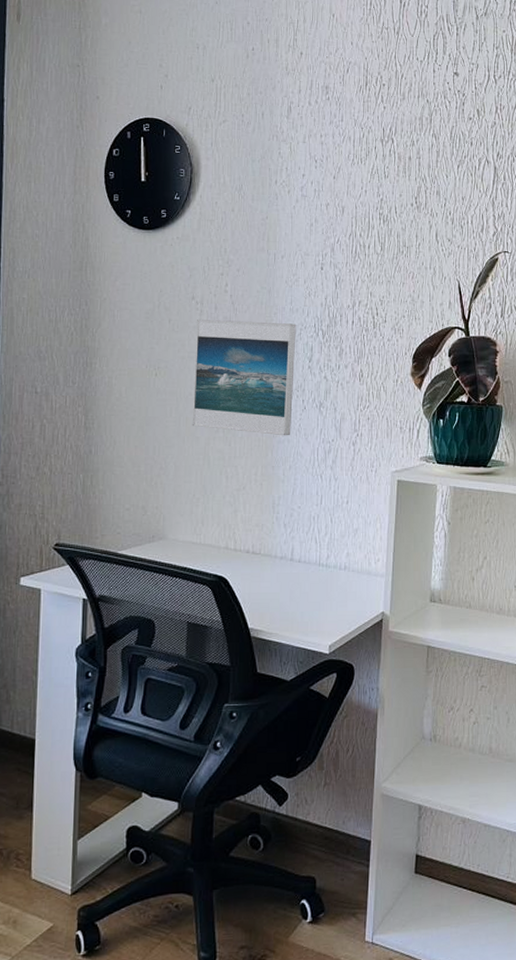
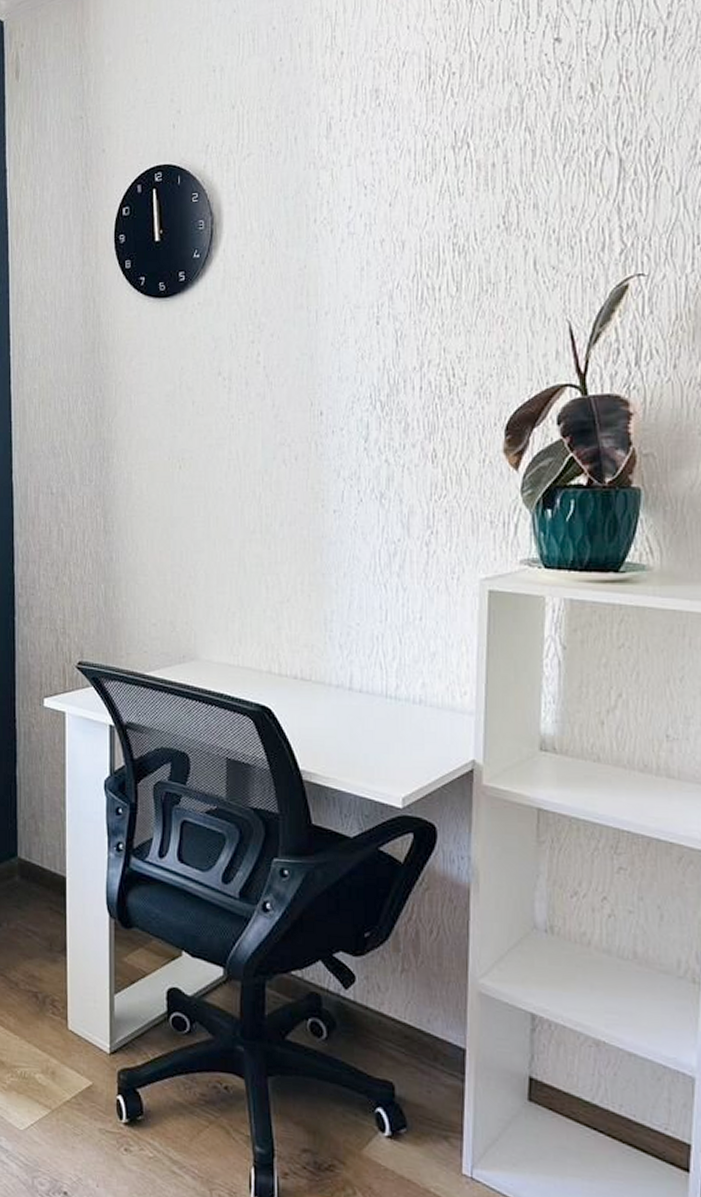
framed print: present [192,319,296,436] -> none [223,395,347,536]

